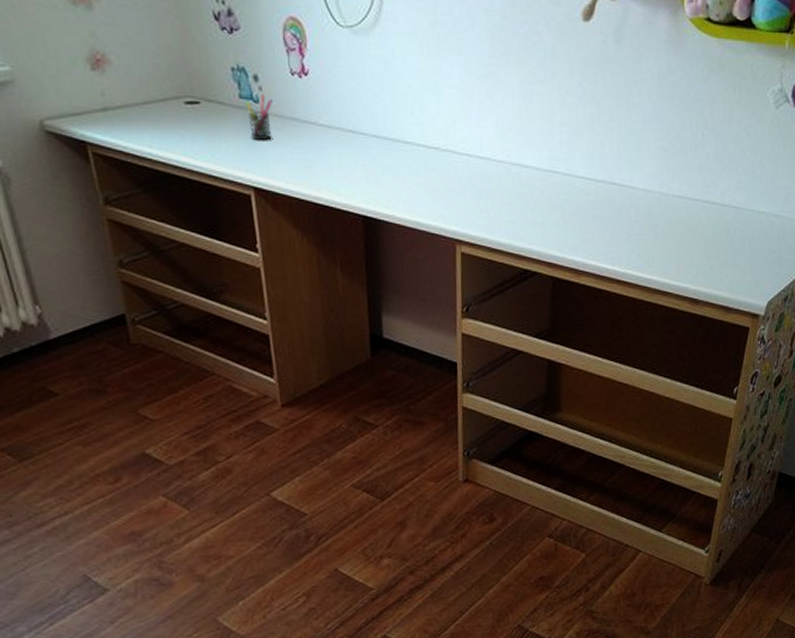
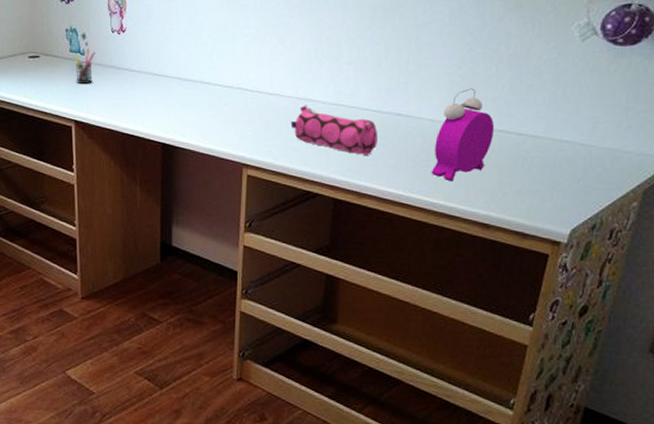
pencil case: none [504,171,594,228] -> present [290,105,379,155]
alarm clock: none [644,155,702,256] -> present [431,88,495,182]

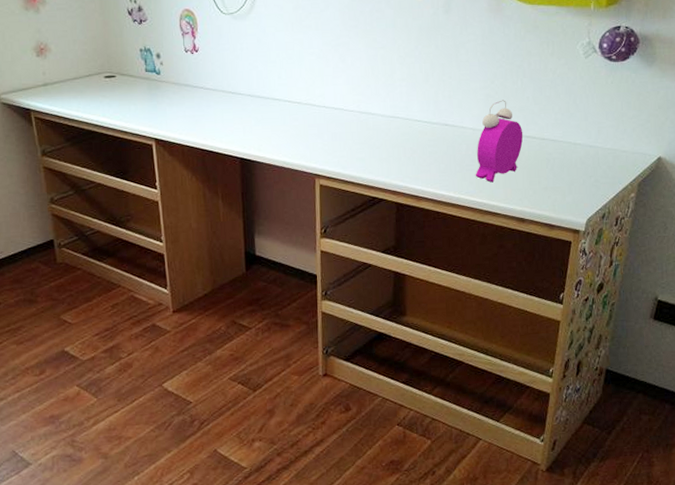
pen holder: present [74,48,95,85] -> none [149,68,171,103]
pencil case: present [290,105,379,155] -> none [354,118,431,162]

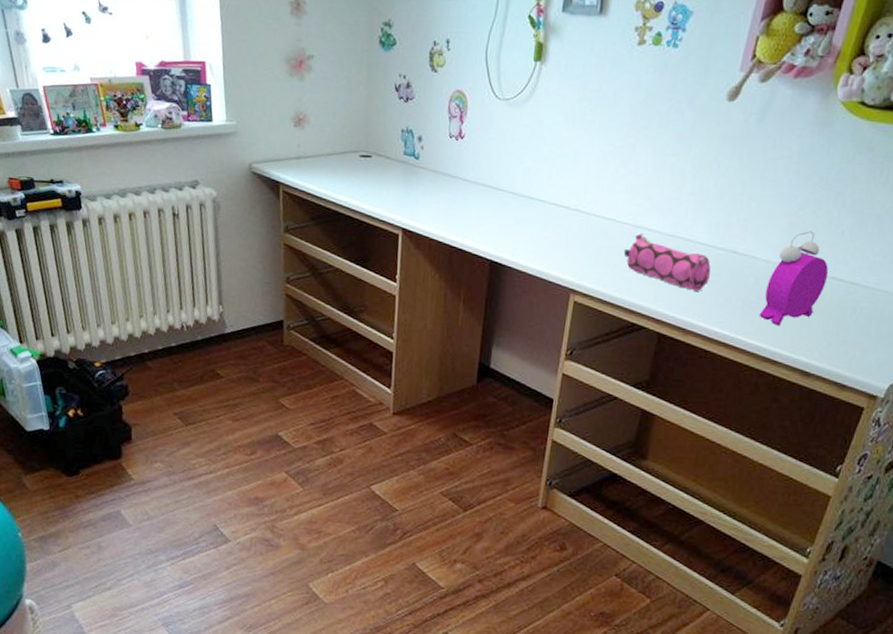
pencil case: none [354,118,431,162] -> present [623,233,711,291]

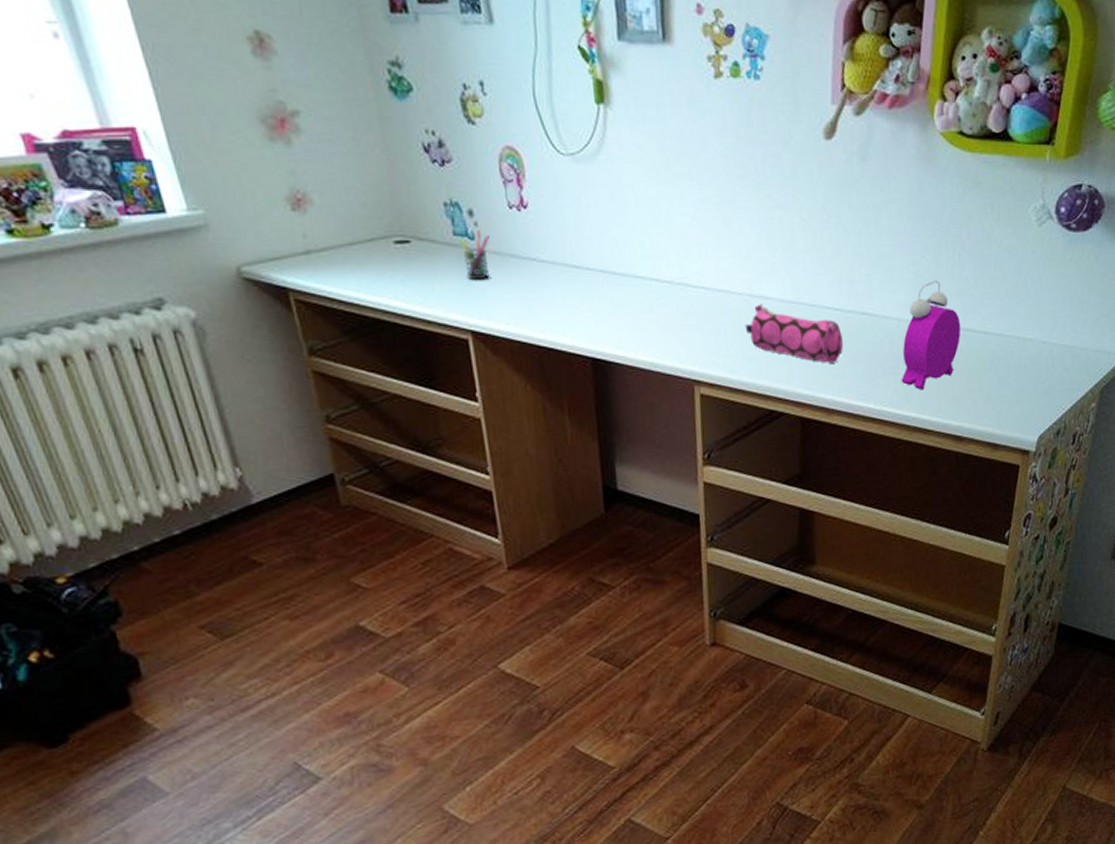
pen holder: none [407,152,430,191] -> present [459,230,490,281]

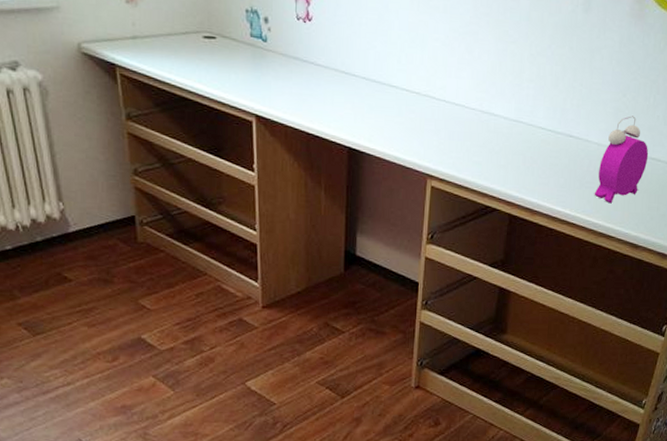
pen holder: present [459,230,490,281] -> none [255,35,279,76]
pencil case: present [745,304,844,363] -> none [473,119,552,173]

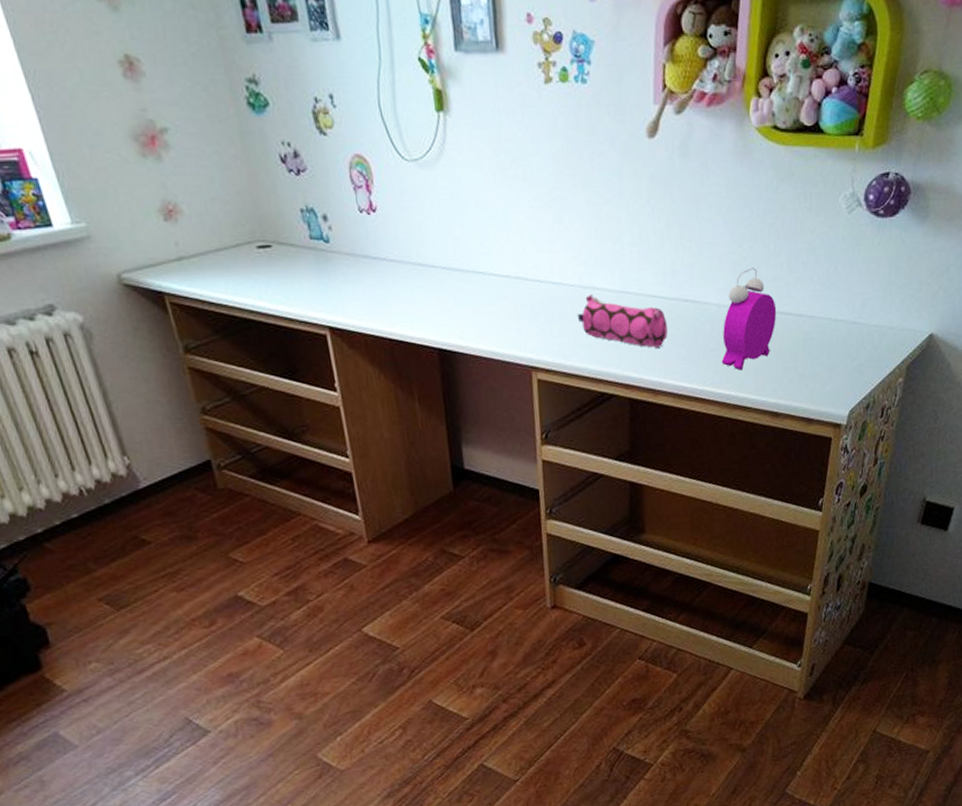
pencil case: none [473,119,552,173] -> present [577,294,669,348]

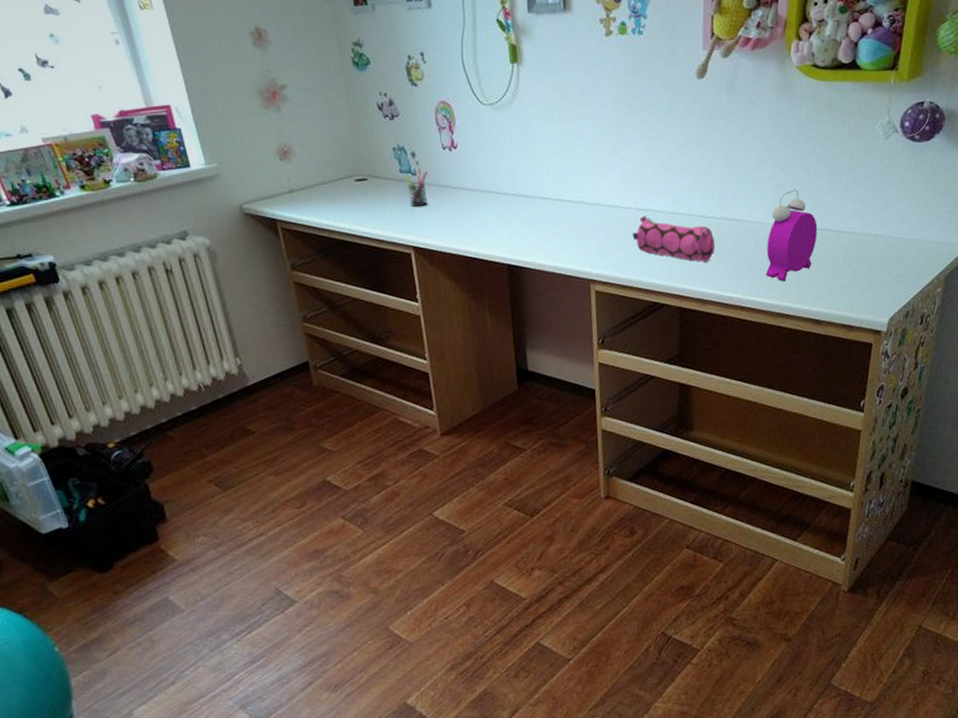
pen holder: none [315,234,344,281] -> present [404,168,428,208]

